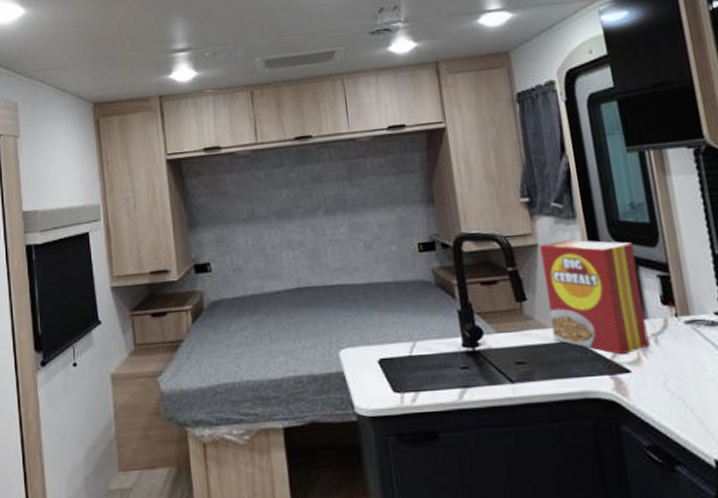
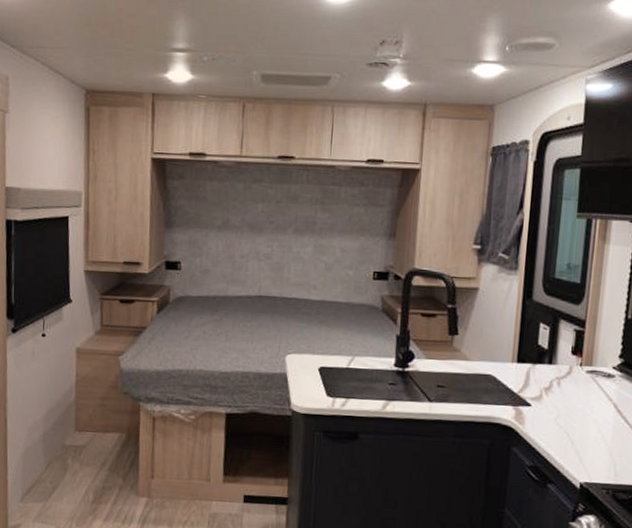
cereal box: present [539,239,650,355] -> none [473,287,561,391]

